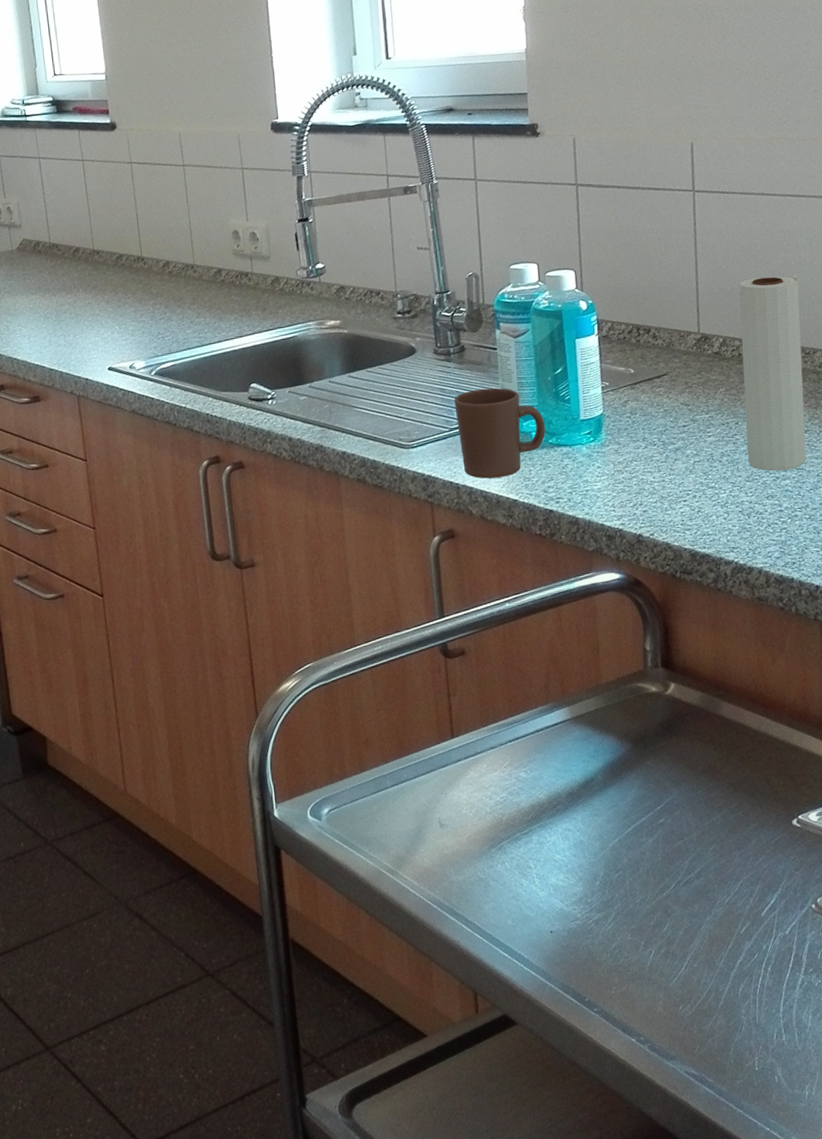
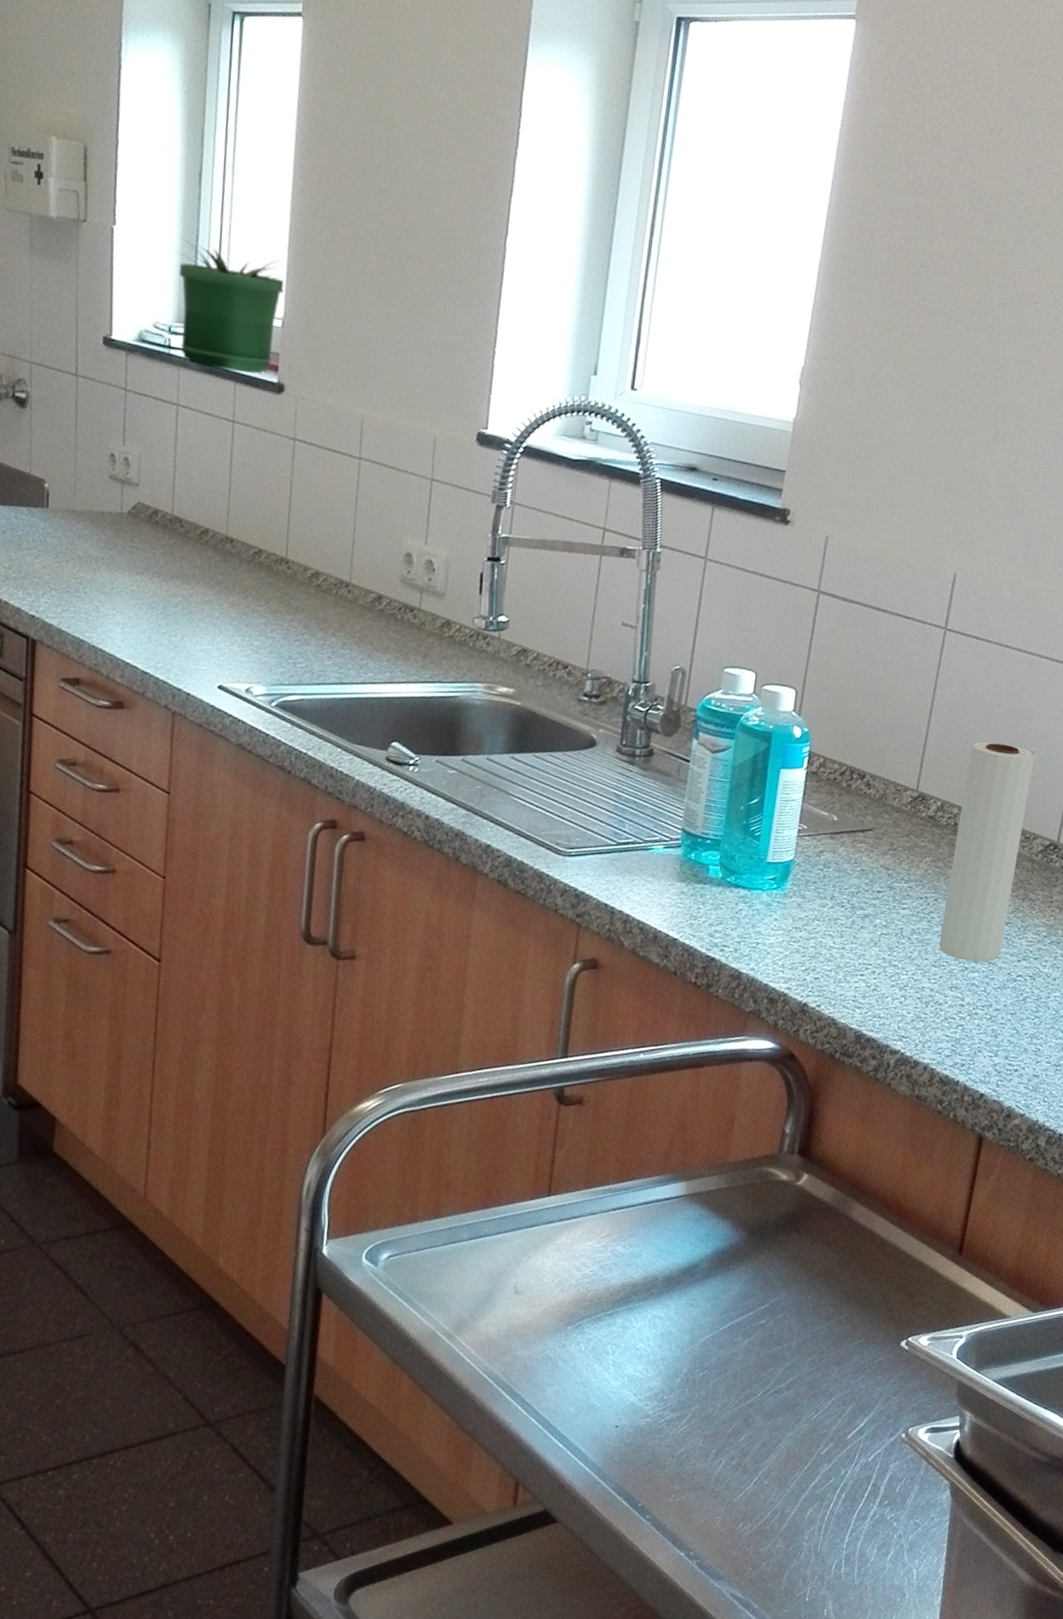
planter: none [17,28,103,124] -> present [175,236,285,374]
mug: present [454,388,546,479] -> none [624,803,727,910]

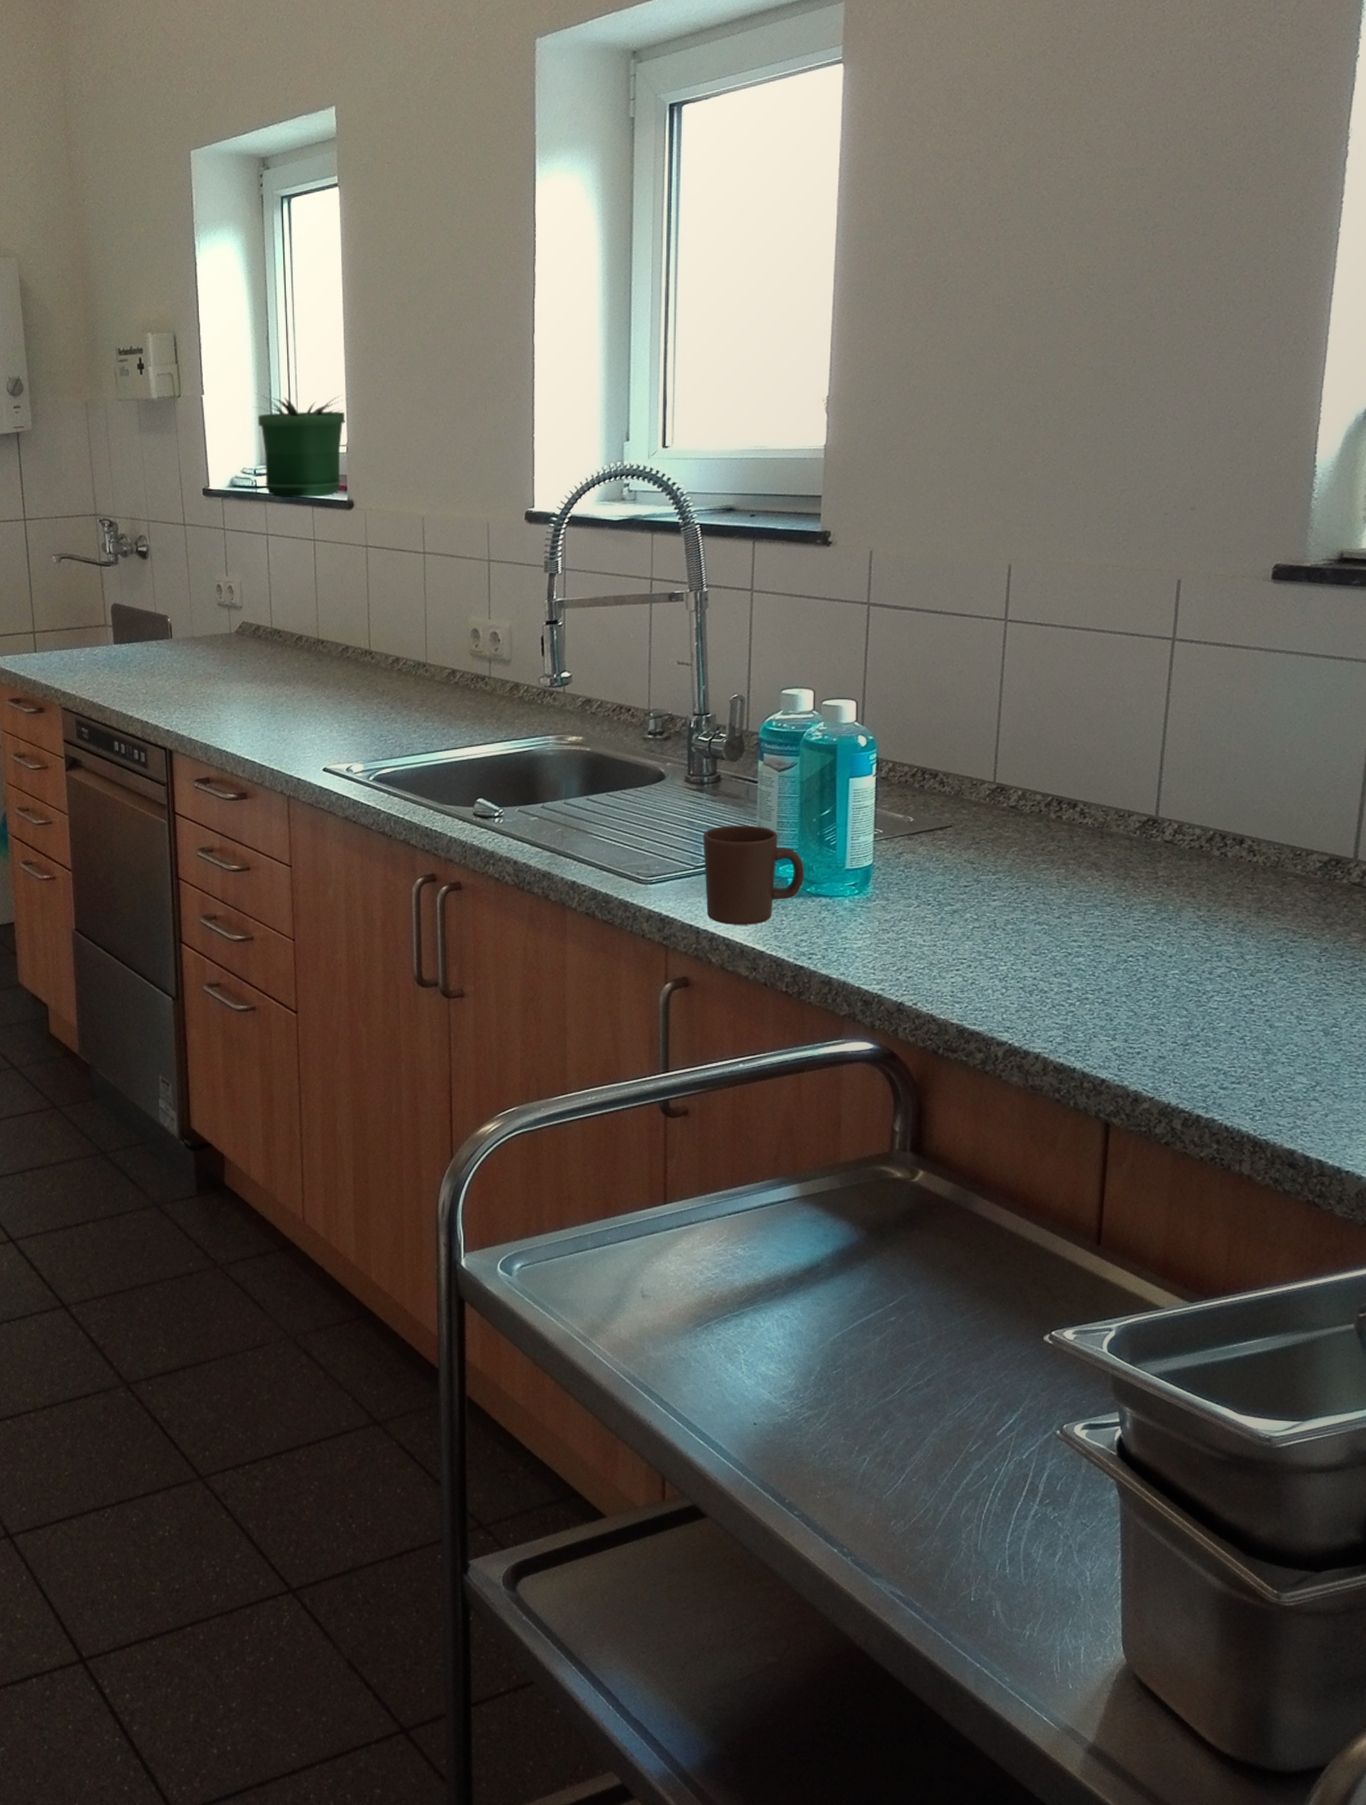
mug: none [624,803,727,910] -> present [703,825,805,925]
paper towel roll: present [938,741,1036,963] -> none [1036,724,1120,946]

